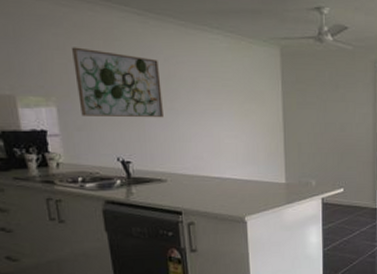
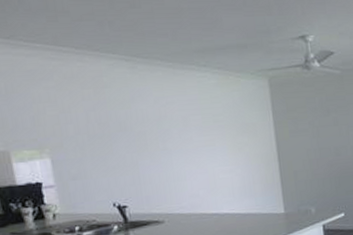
wall art: present [72,47,163,118] -> none [63,97,157,165]

